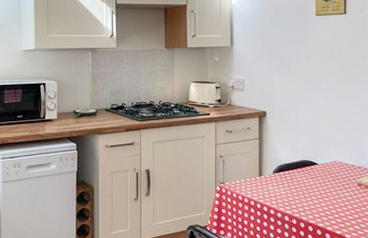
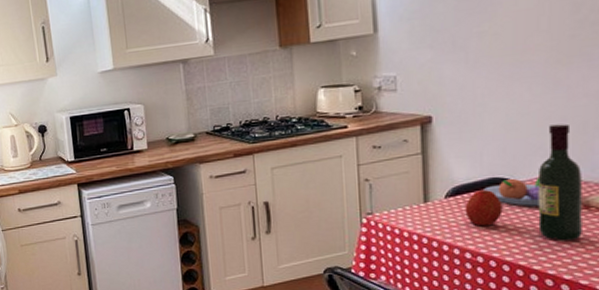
apple: none [285,168,309,196] -> present [465,189,503,227]
fruit bowl: none [298,161,332,183] -> present [484,178,540,206]
wine bottle: none [331,125,357,209] -> present [537,124,582,240]

